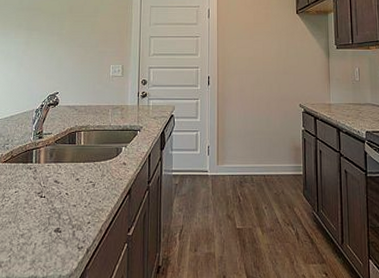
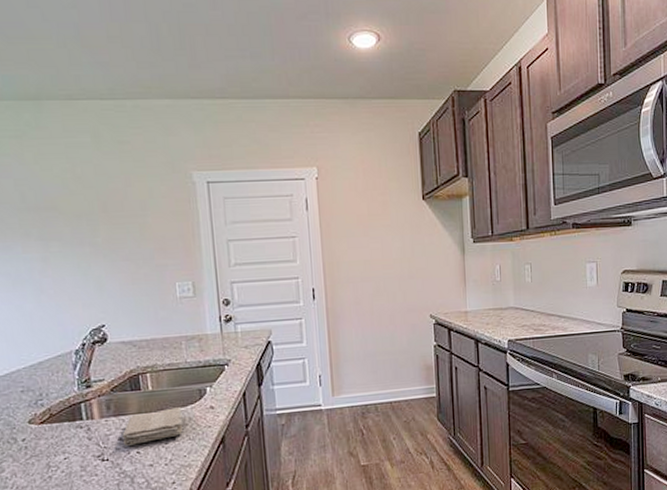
washcloth: none [57,161,103,187] -> present [122,407,183,446]

